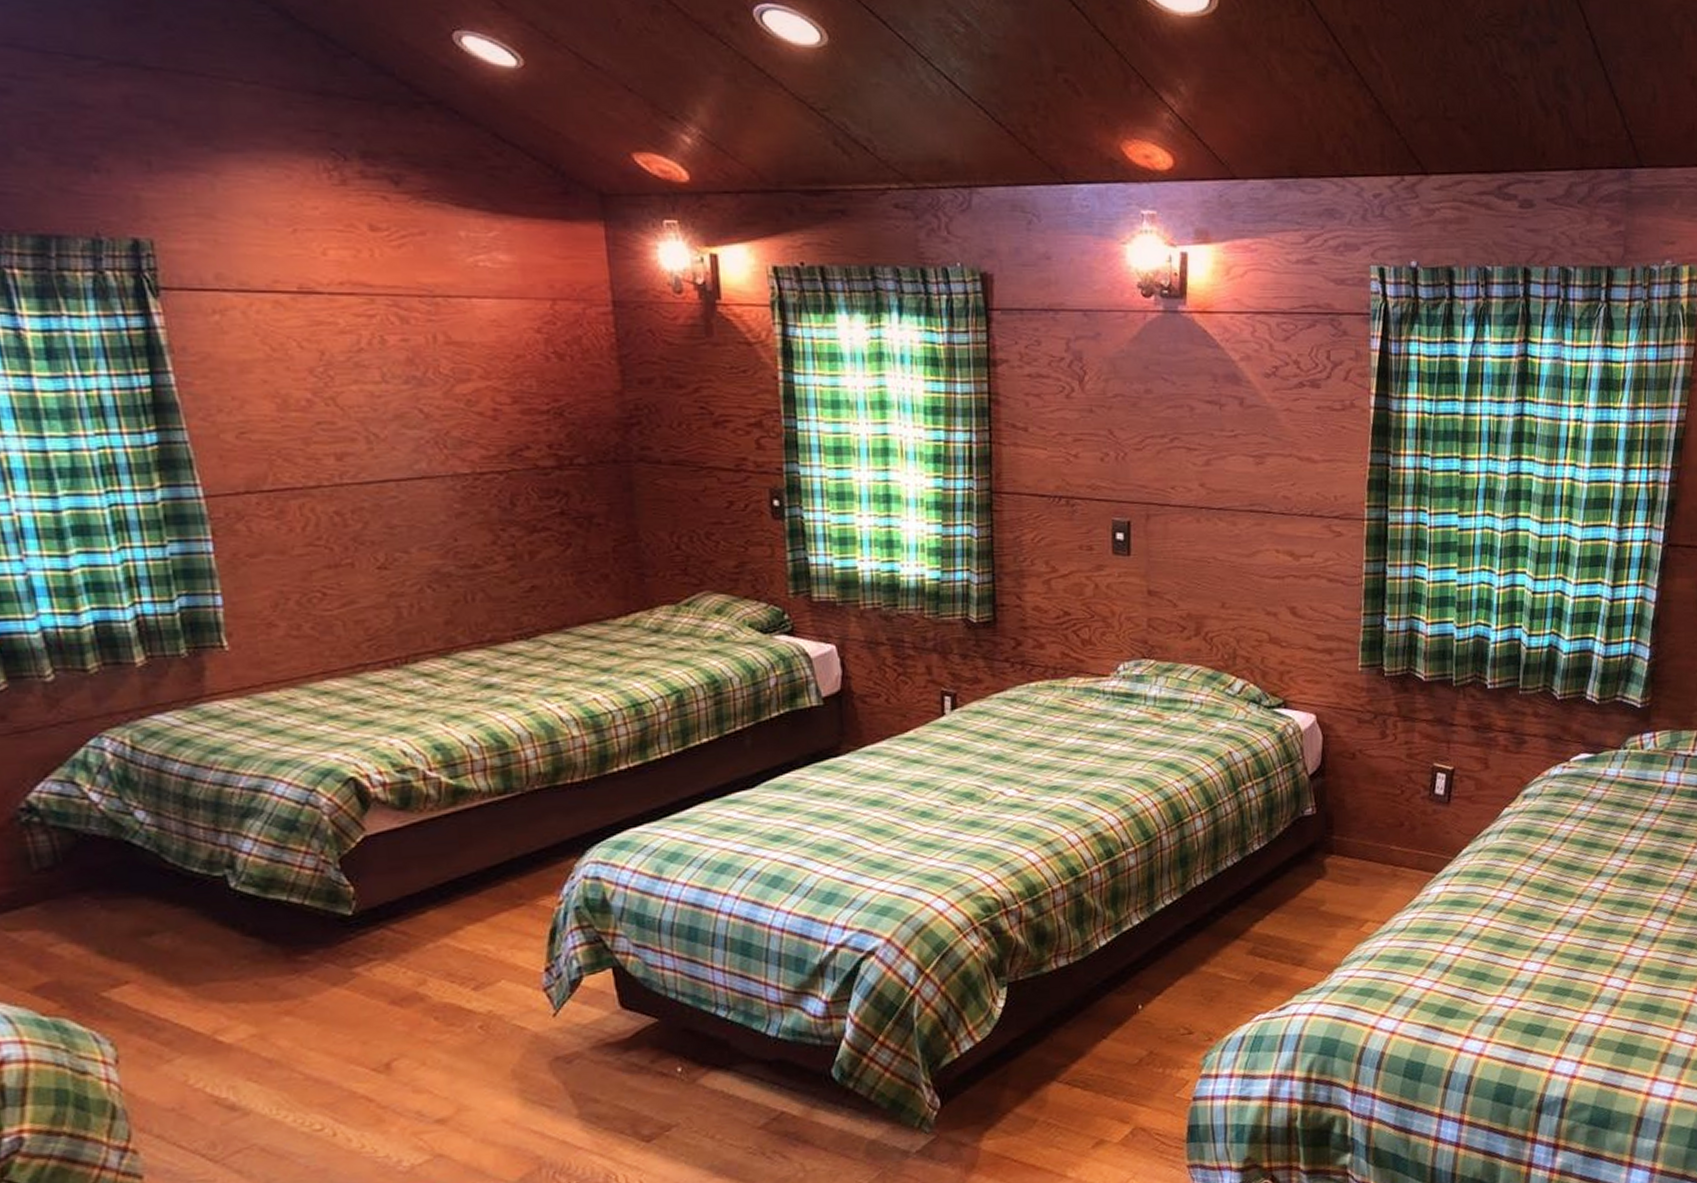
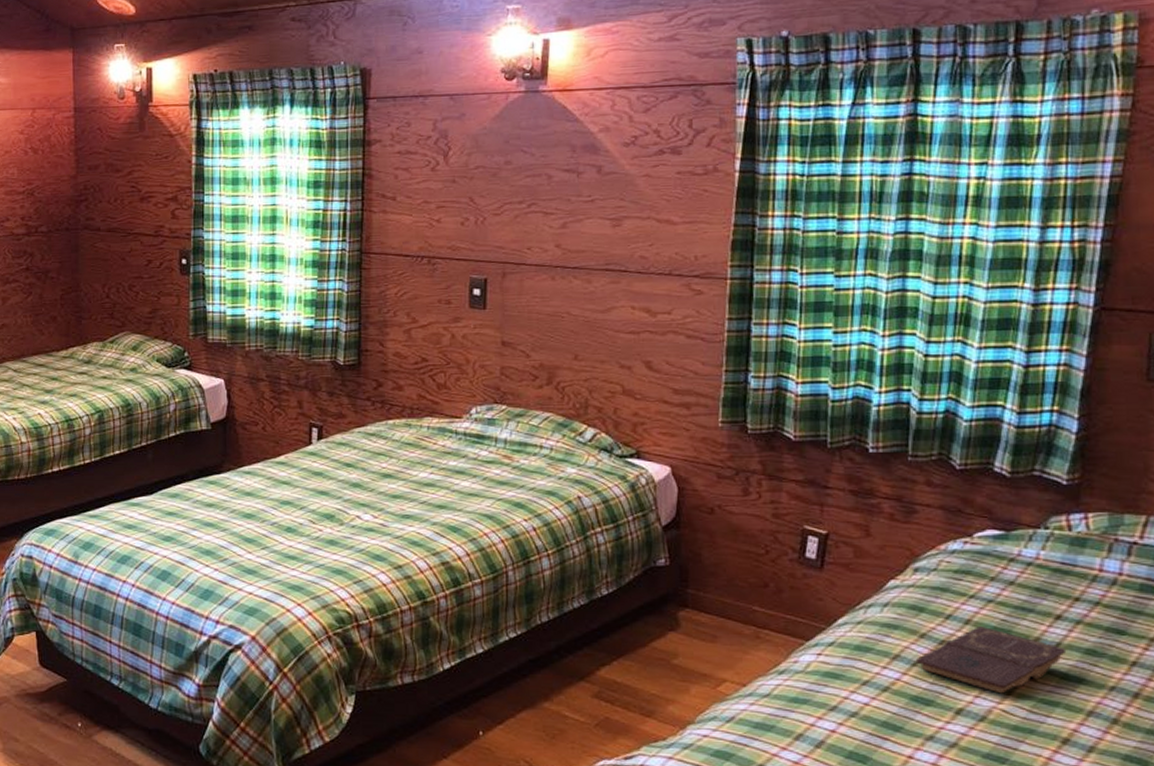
book: none [1524,842,1639,902] -> present [915,627,1067,694]

